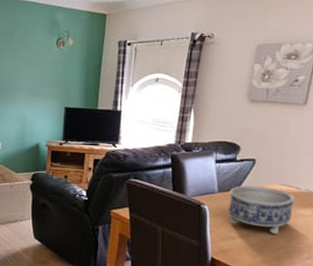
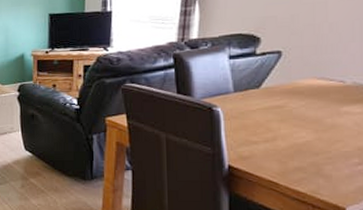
decorative bowl: present [228,185,295,235] -> none [247,82,338,138]

